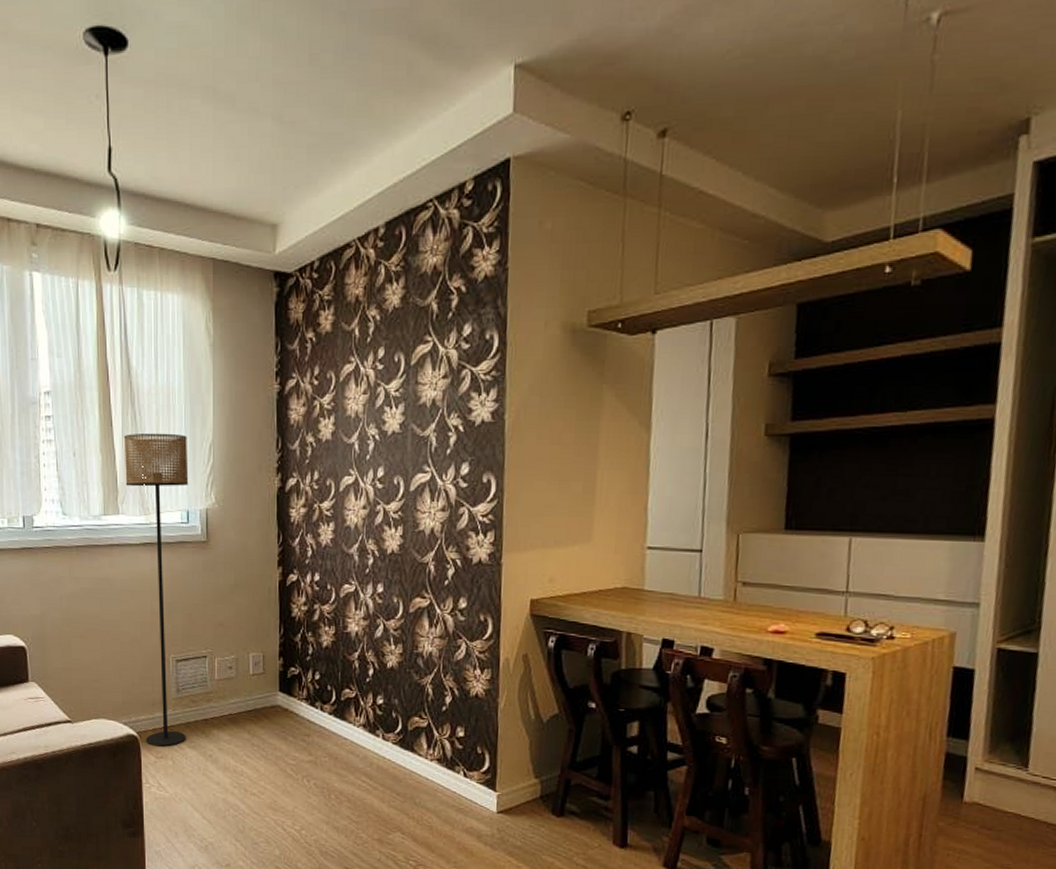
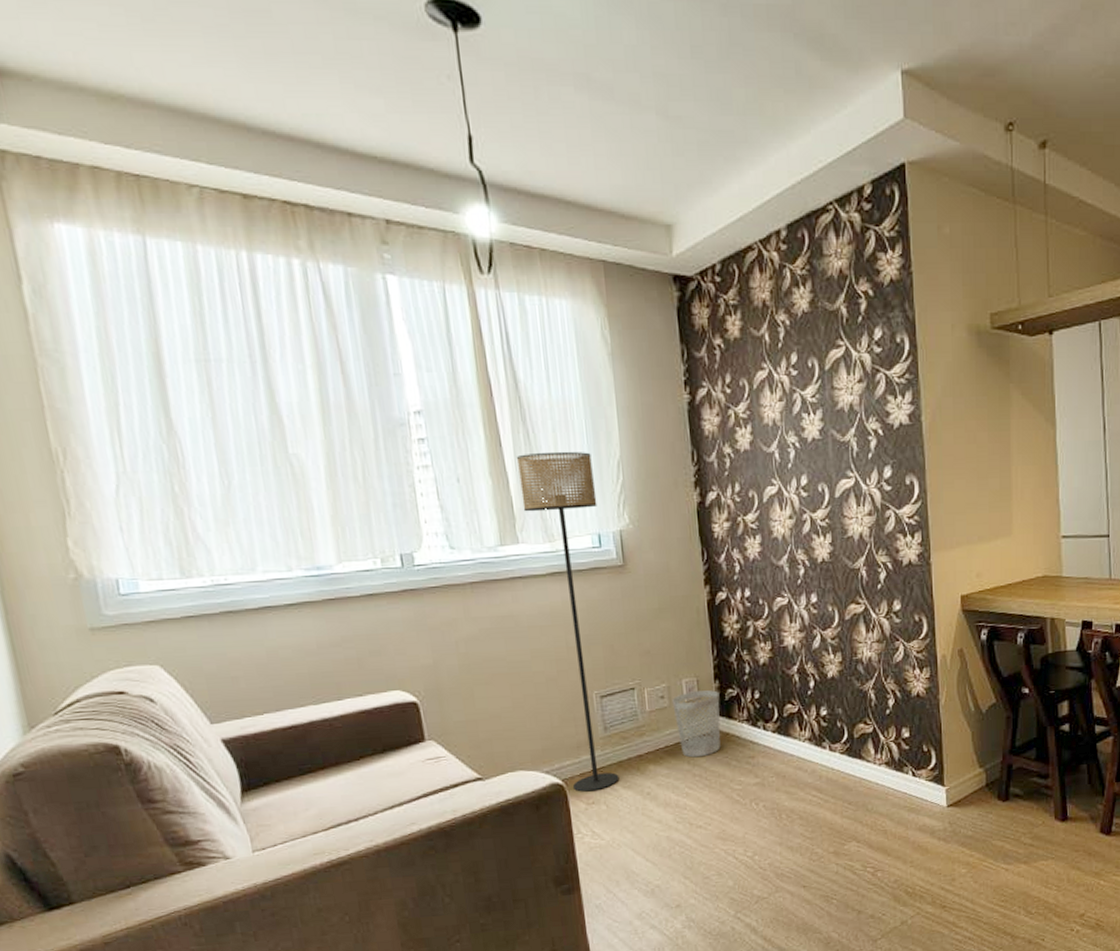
wastebasket: none [239,665,283,729] -> present [672,690,721,758]

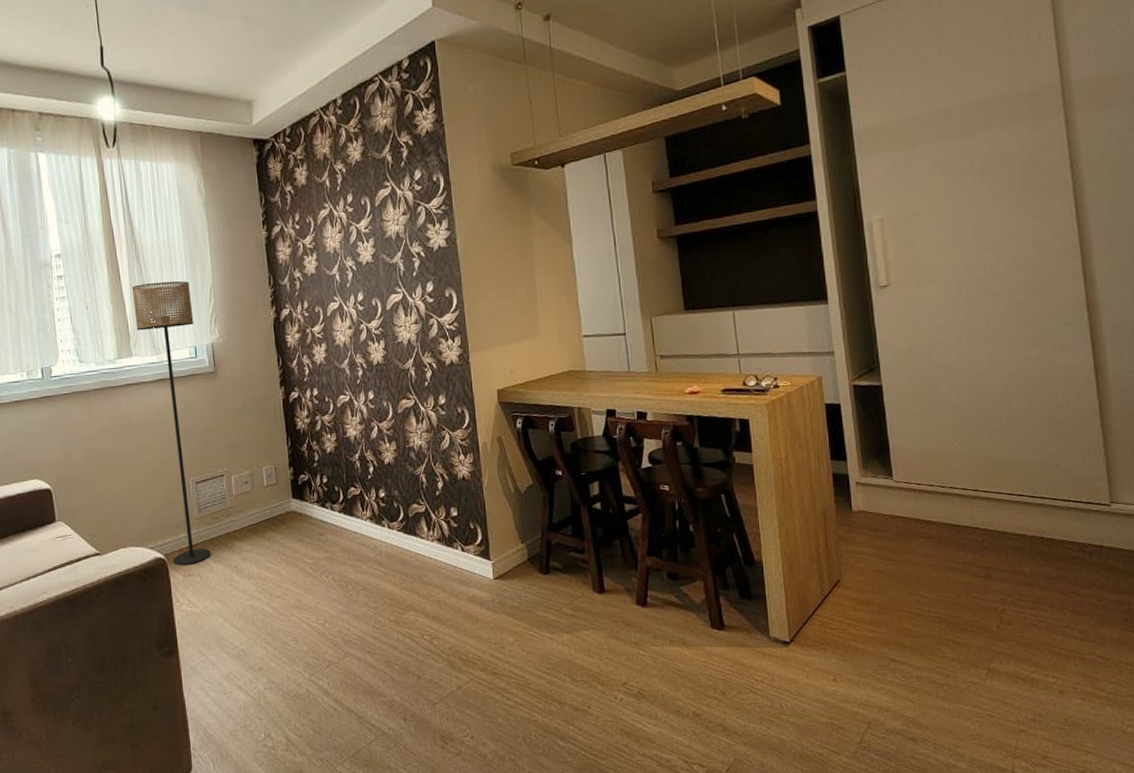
wastebasket: present [672,690,721,758] -> none [254,476,295,535]

